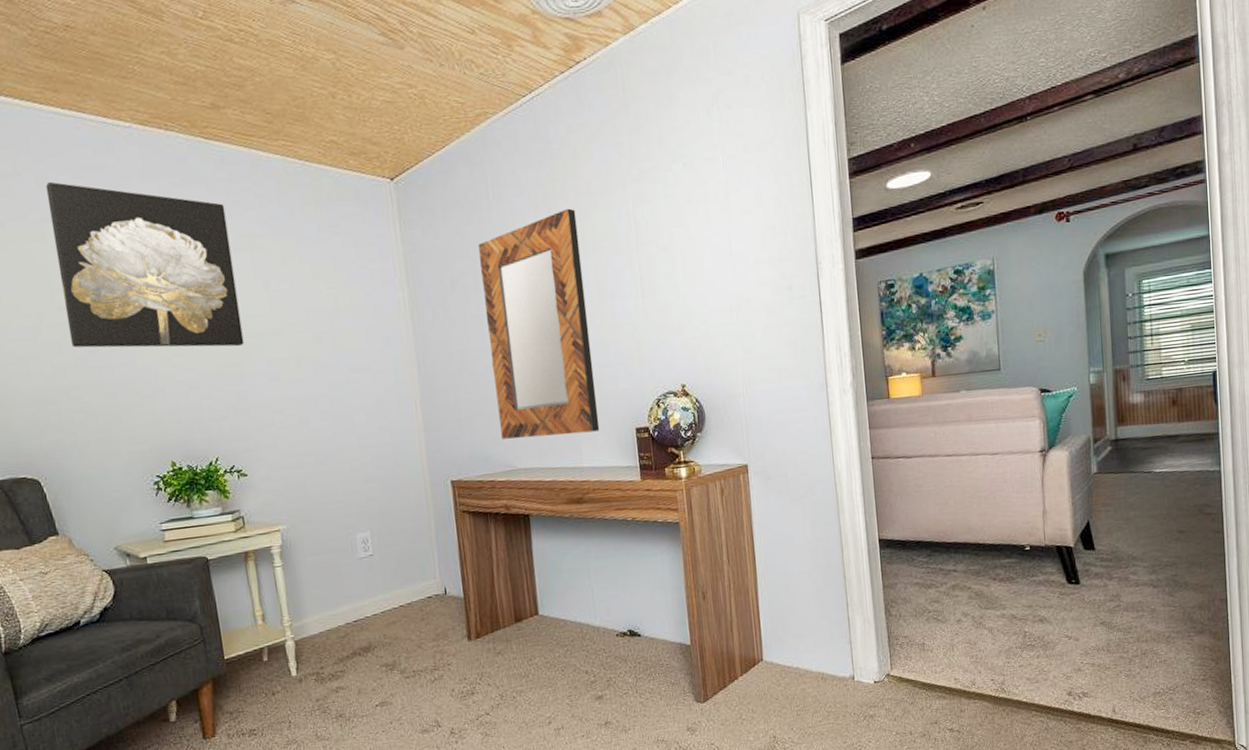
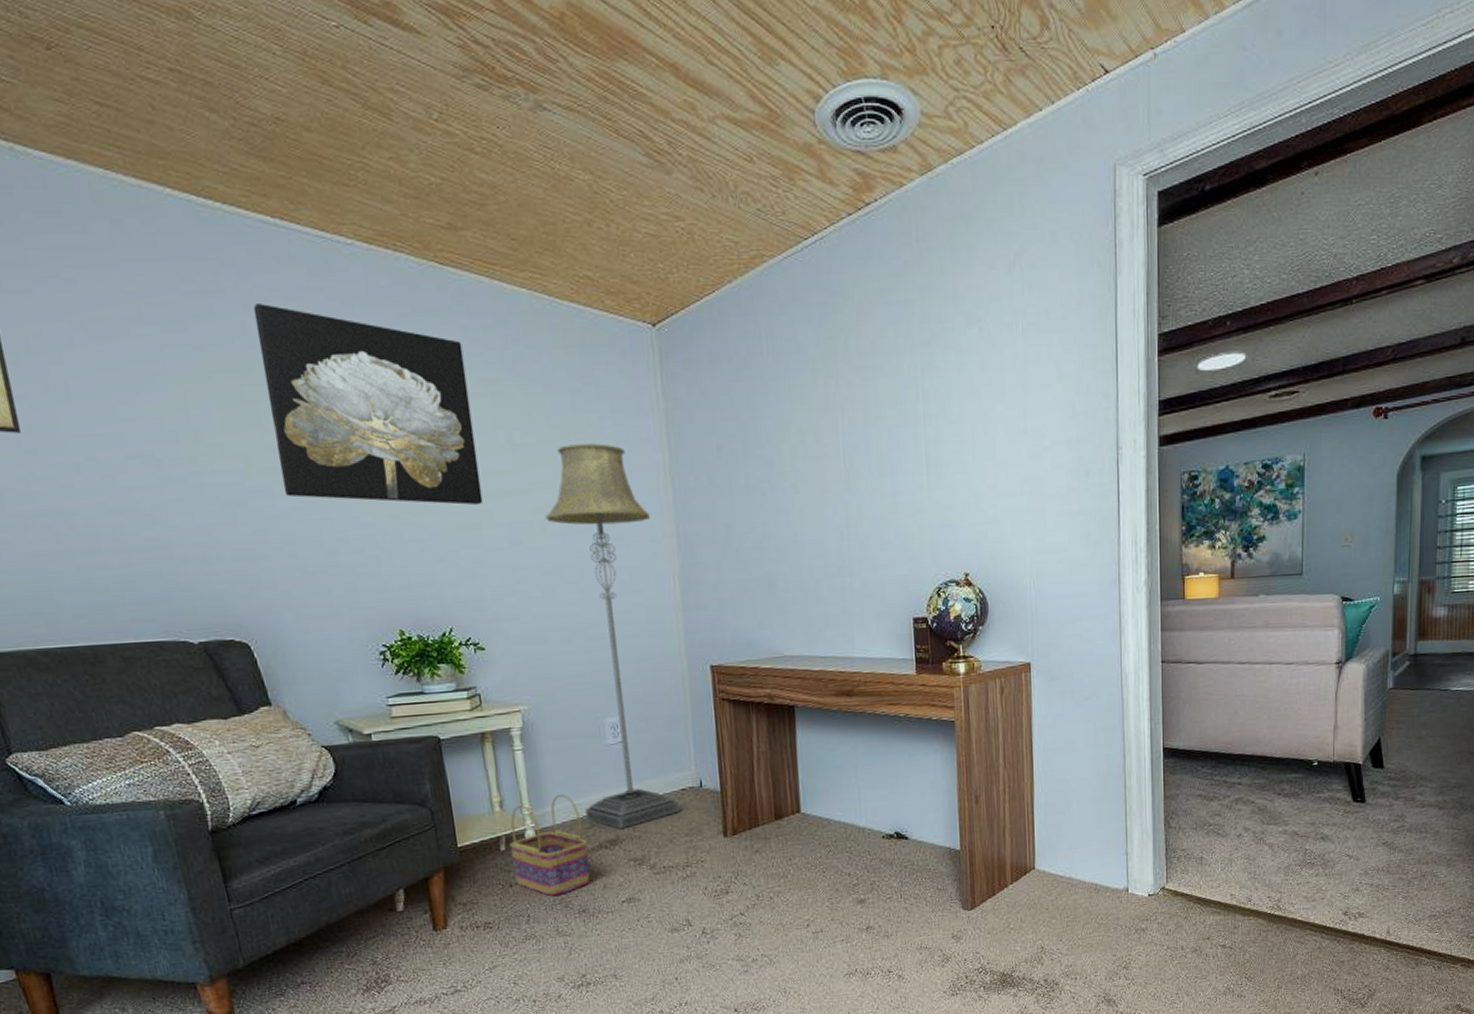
basket: none [271,606,346,703] -> present [509,794,590,897]
floor lamp: none [299,285,427,638] -> present [545,443,680,830]
home mirror: present [478,208,600,439] -> none [749,370,875,623]

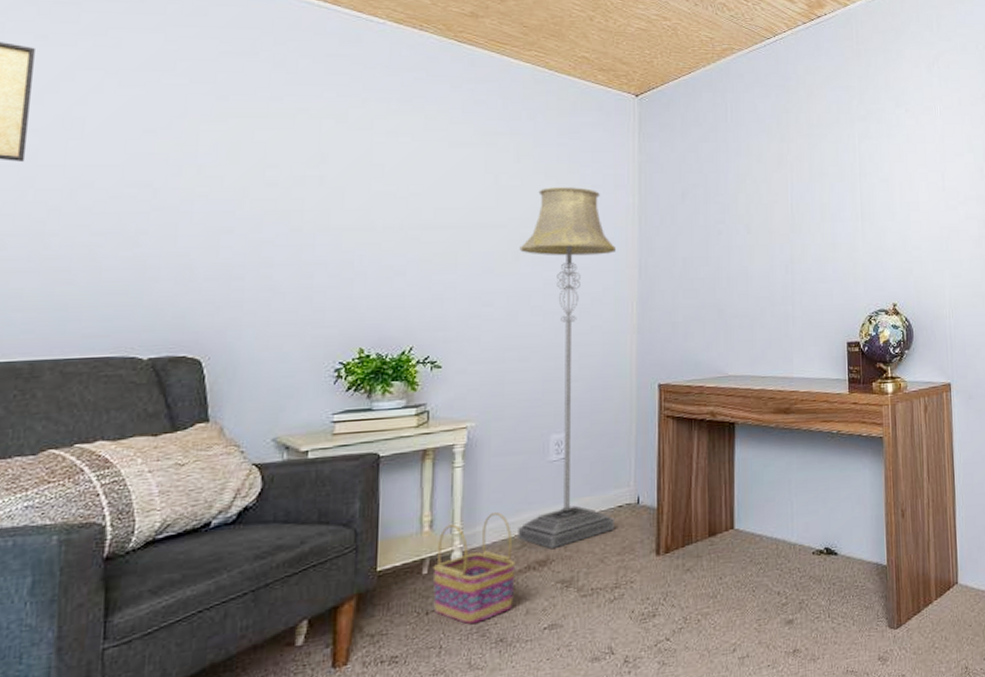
wall art: present [253,302,483,506] -> none [273,63,466,237]

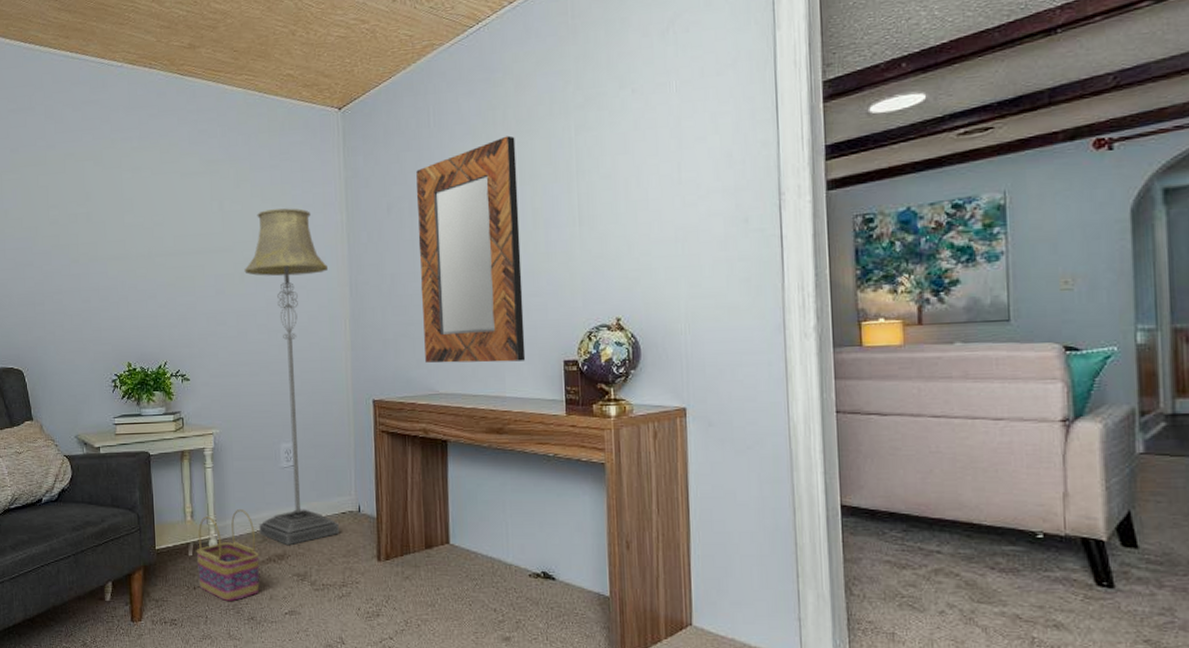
home mirror: none [711,137,813,346] -> present [416,135,526,363]

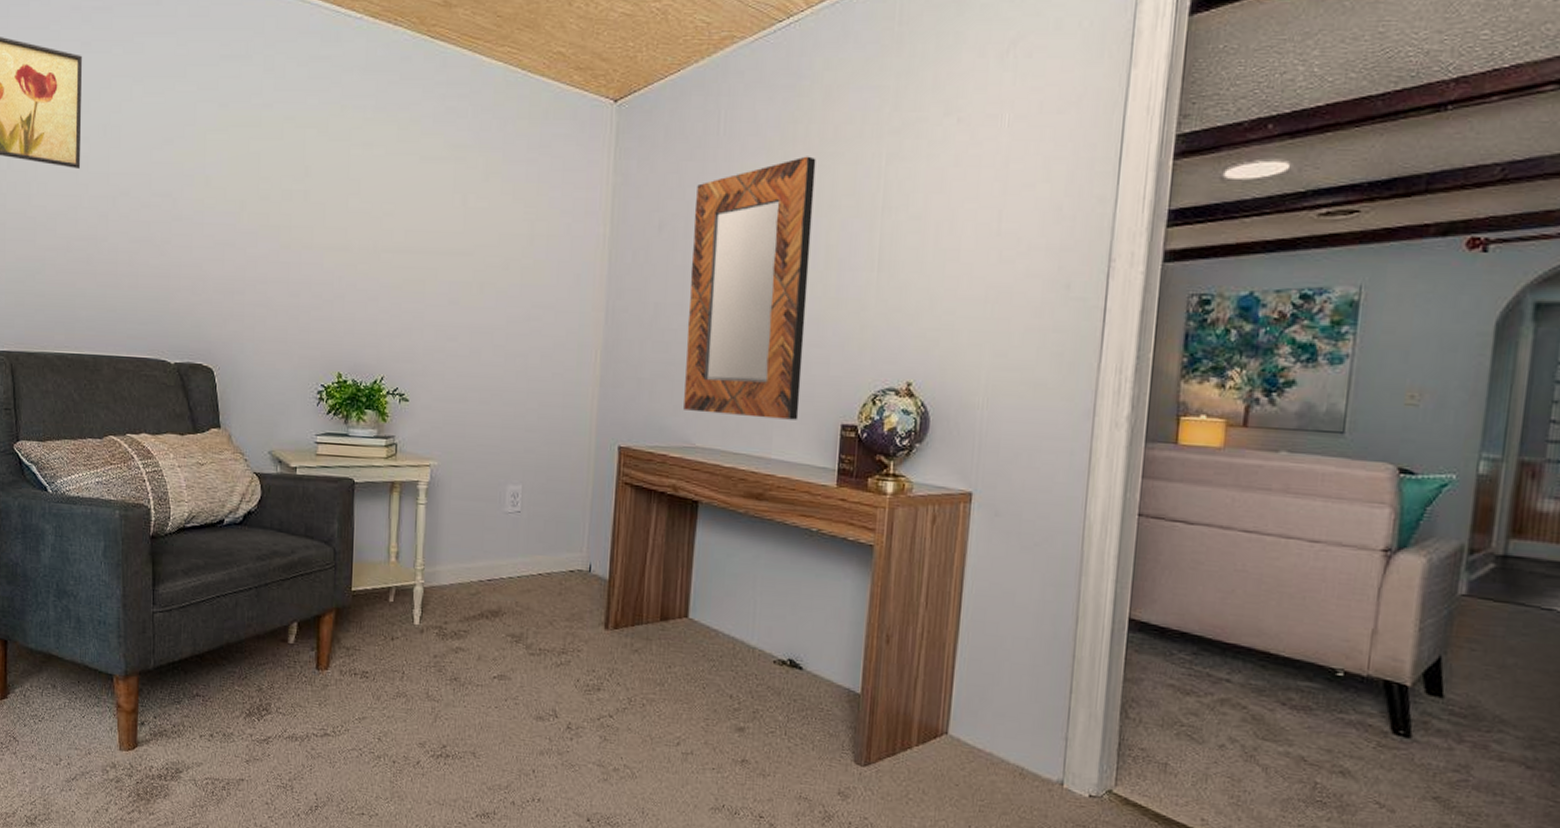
basket: present [196,509,259,602] -> none [398,555,470,659]
floor lamp: present [244,208,340,546] -> none [473,211,582,602]

